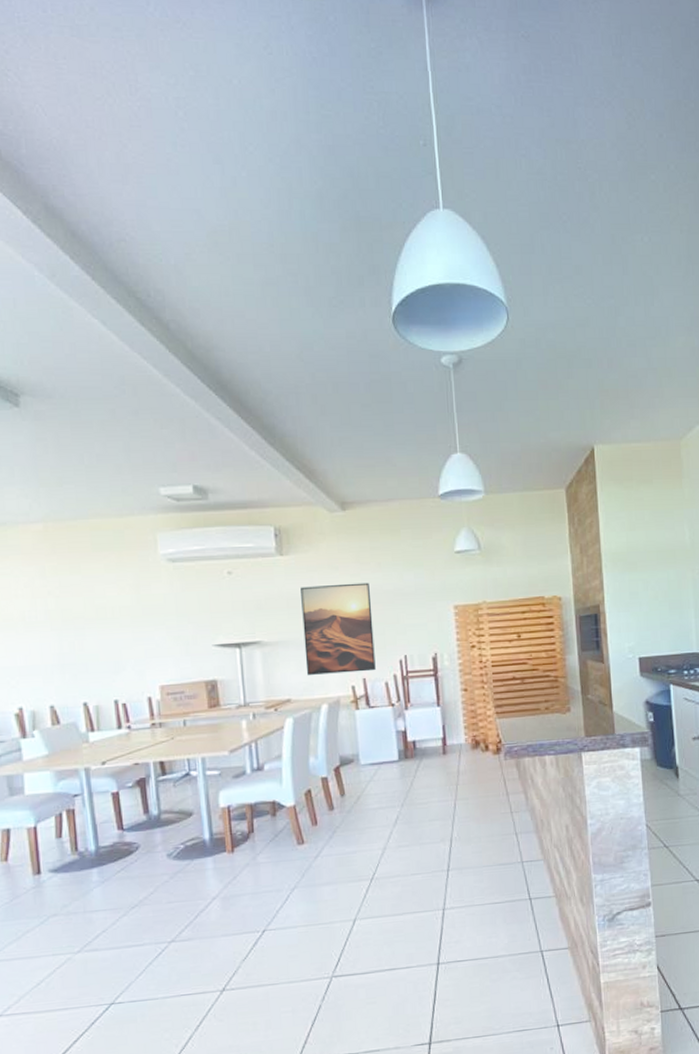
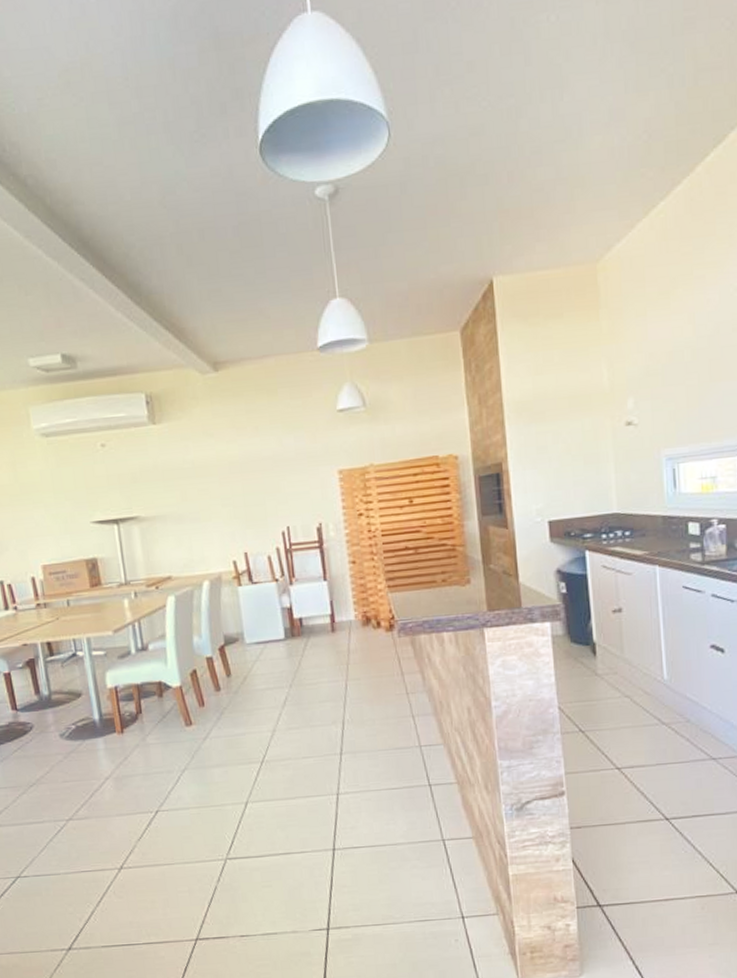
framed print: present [300,582,376,675] -> none [175,449,257,551]

